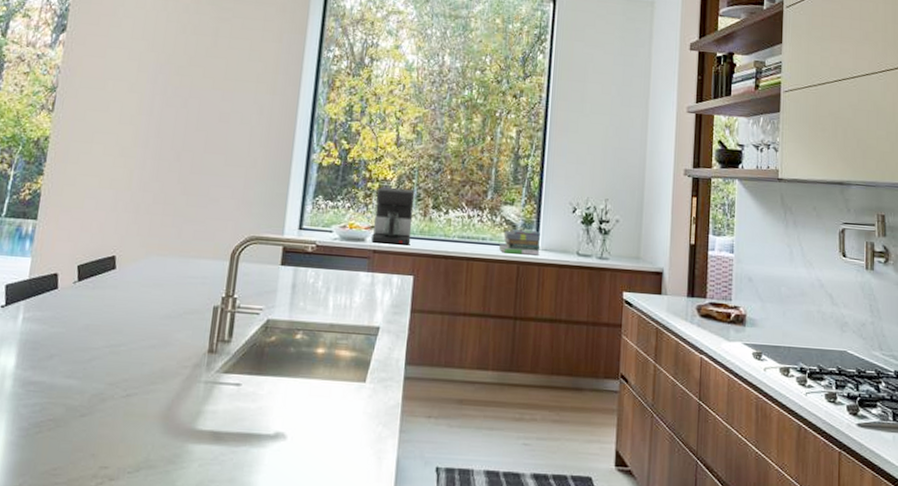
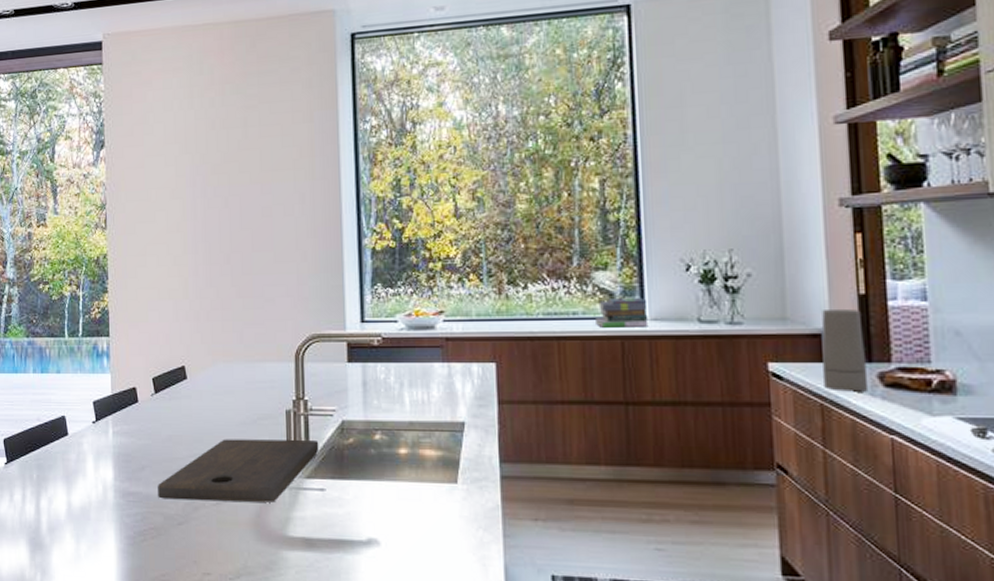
cutting board: none [63,331,242,396] -> present [158,439,319,503]
coffee maker: present [371,187,414,245] -> none [440,266,487,331]
canister: none [660,254,691,320] -> present [821,310,869,392]

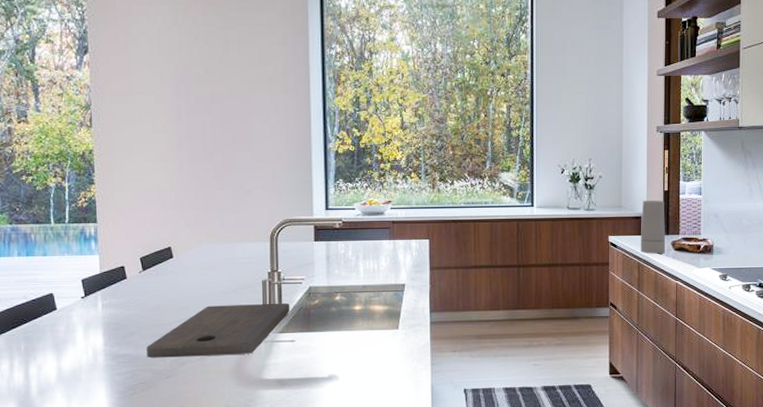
books: present [596,298,649,328] -> none [500,192,536,213]

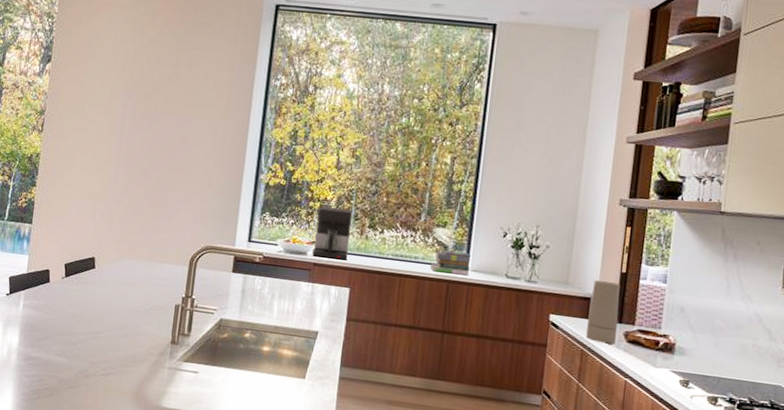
cutting board: present [147,303,290,358] -> none [55,322,199,378]
coffee maker: none [389,167,423,216] -> present [312,207,352,260]
books: none [500,192,536,213] -> present [431,250,470,276]

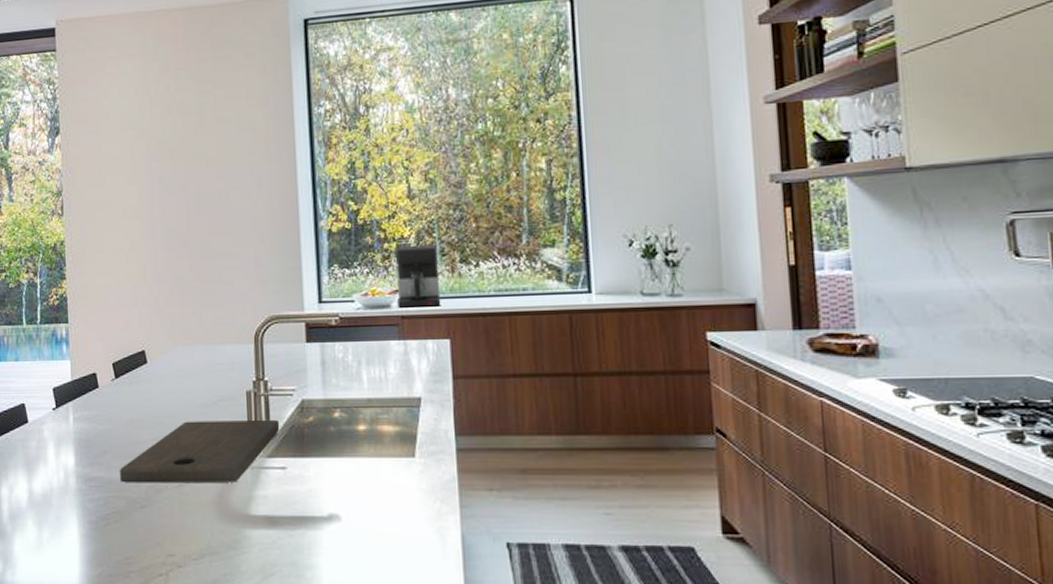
cutting board: none [55,322,199,378] -> present [120,420,280,483]
books: present [431,250,470,276] -> none [545,273,595,303]
canister: present [586,280,620,345] -> none [755,280,799,358]

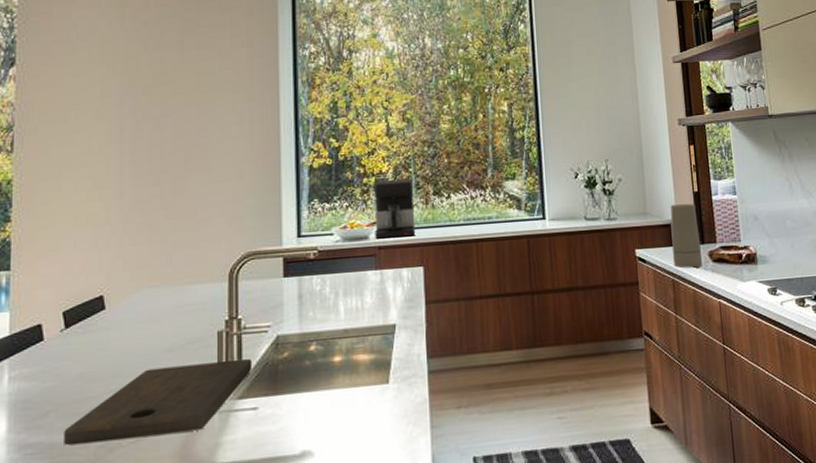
canister: none [755,280,799,358] -> present [670,204,703,269]

